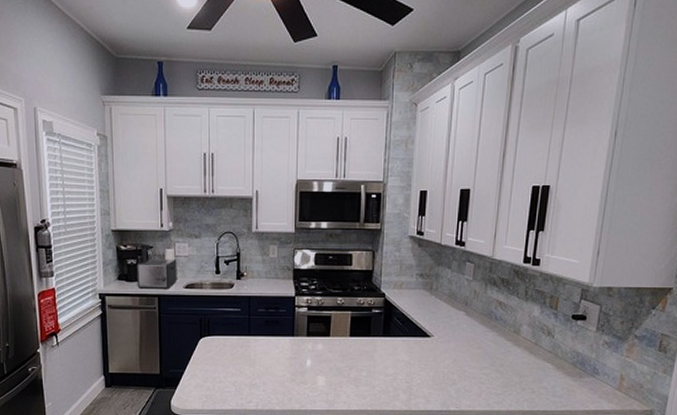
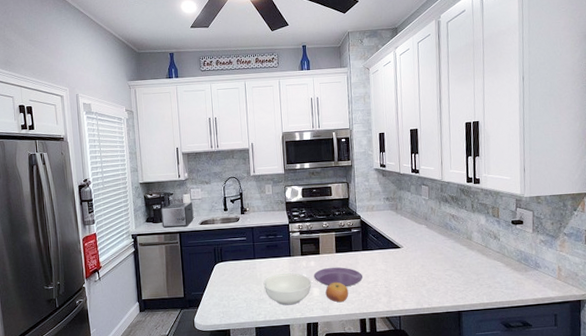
bowl: none [257,356,317,394] -> present [263,273,312,306]
plate: none [320,353,381,378] -> present [313,267,363,287]
fruit: none [332,371,361,396] -> present [325,281,349,303]

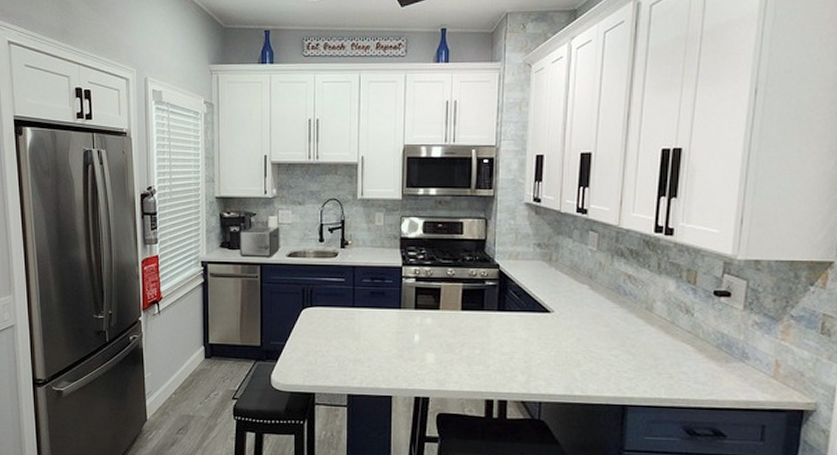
bowl: present [263,273,312,306] -> none [362,330,426,372]
plate: present [313,267,363,287] -> none [429,328,496,356]
fruit: present [325,281,349,303] -> none [442,347,474,376]

